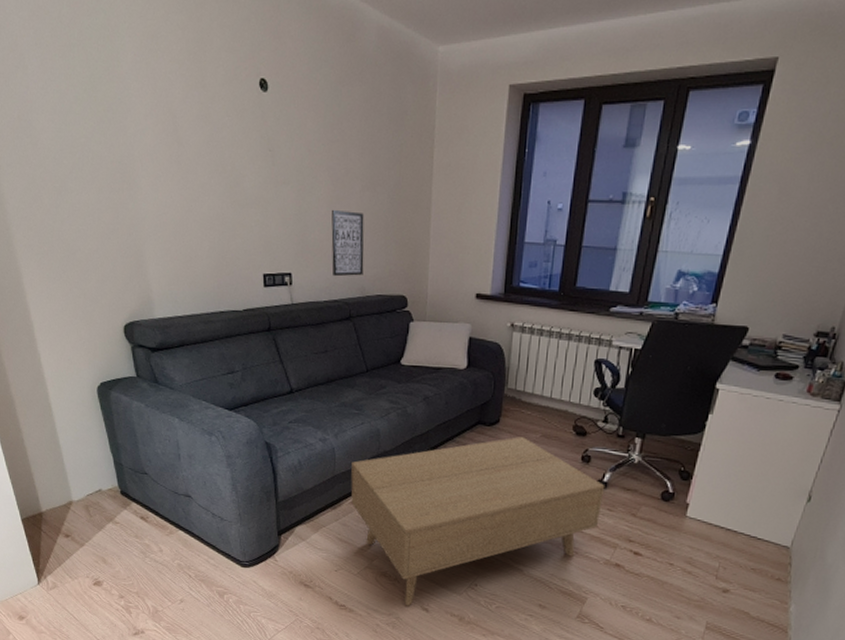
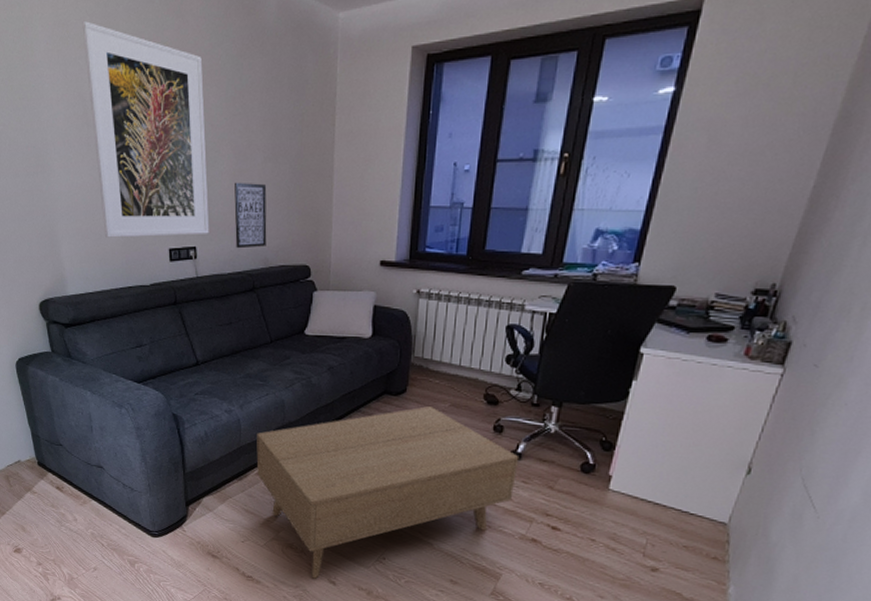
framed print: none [173,35,306,261] -> present [82,21,210,238]

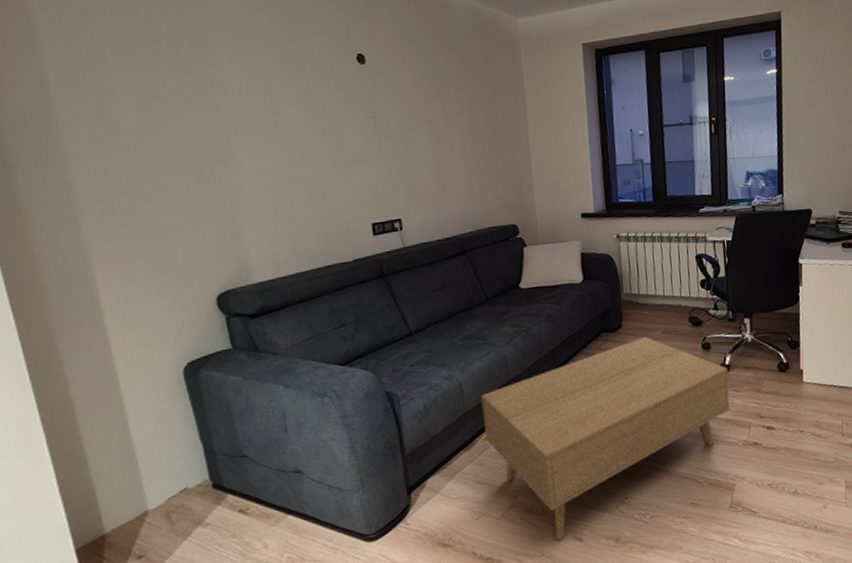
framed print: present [82,21,210,238] -> none [268,24,414,220]
wall art: present [234,182,267,249] -> none [437,156,473,217]

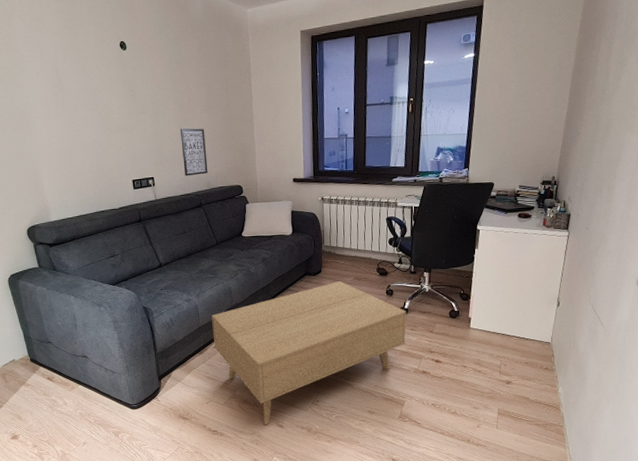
wall art: none [437,156,473,217] -> present [180,128,208,177]

